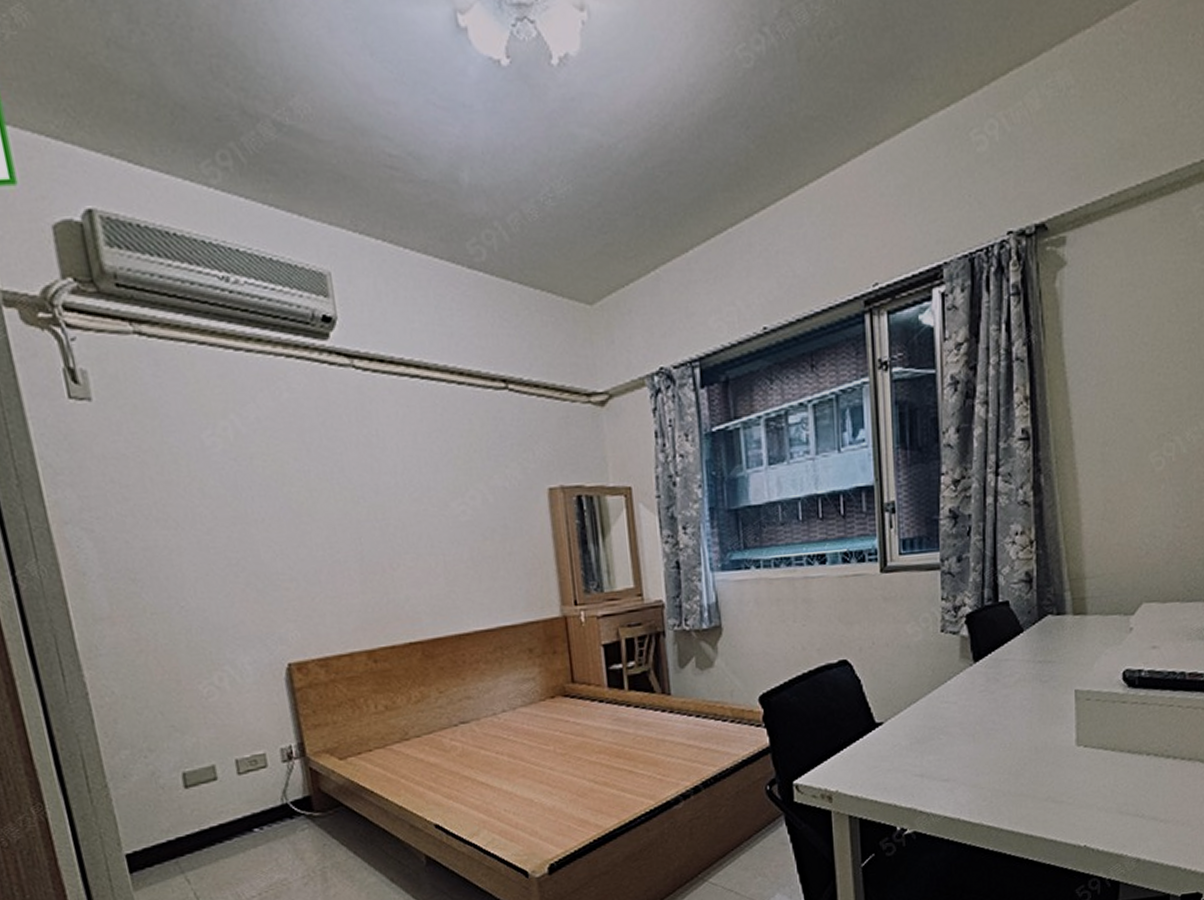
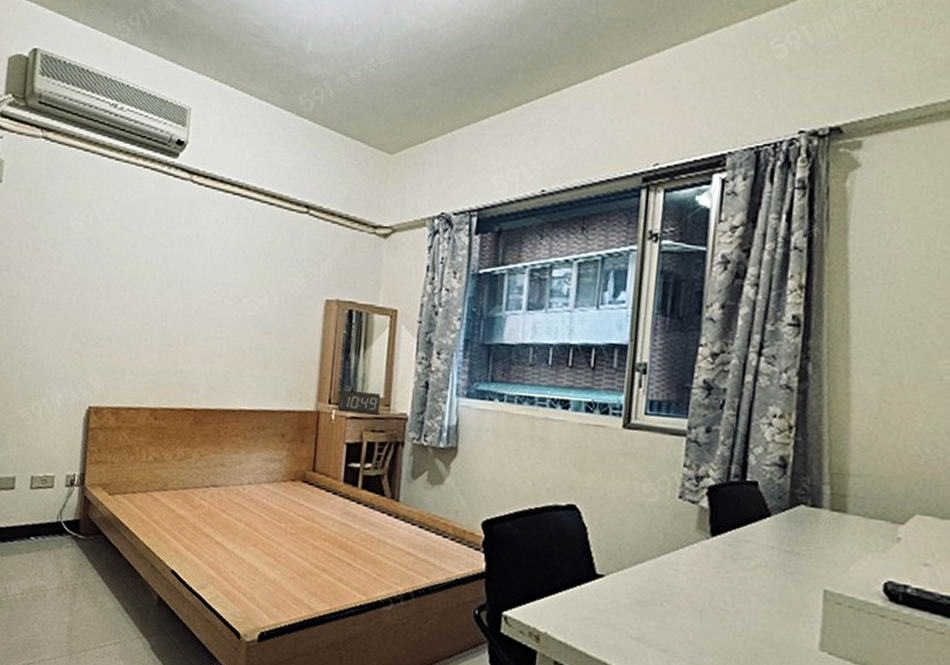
alarm clock: none [585,583,633,612] -> present [338,390,381,415]

